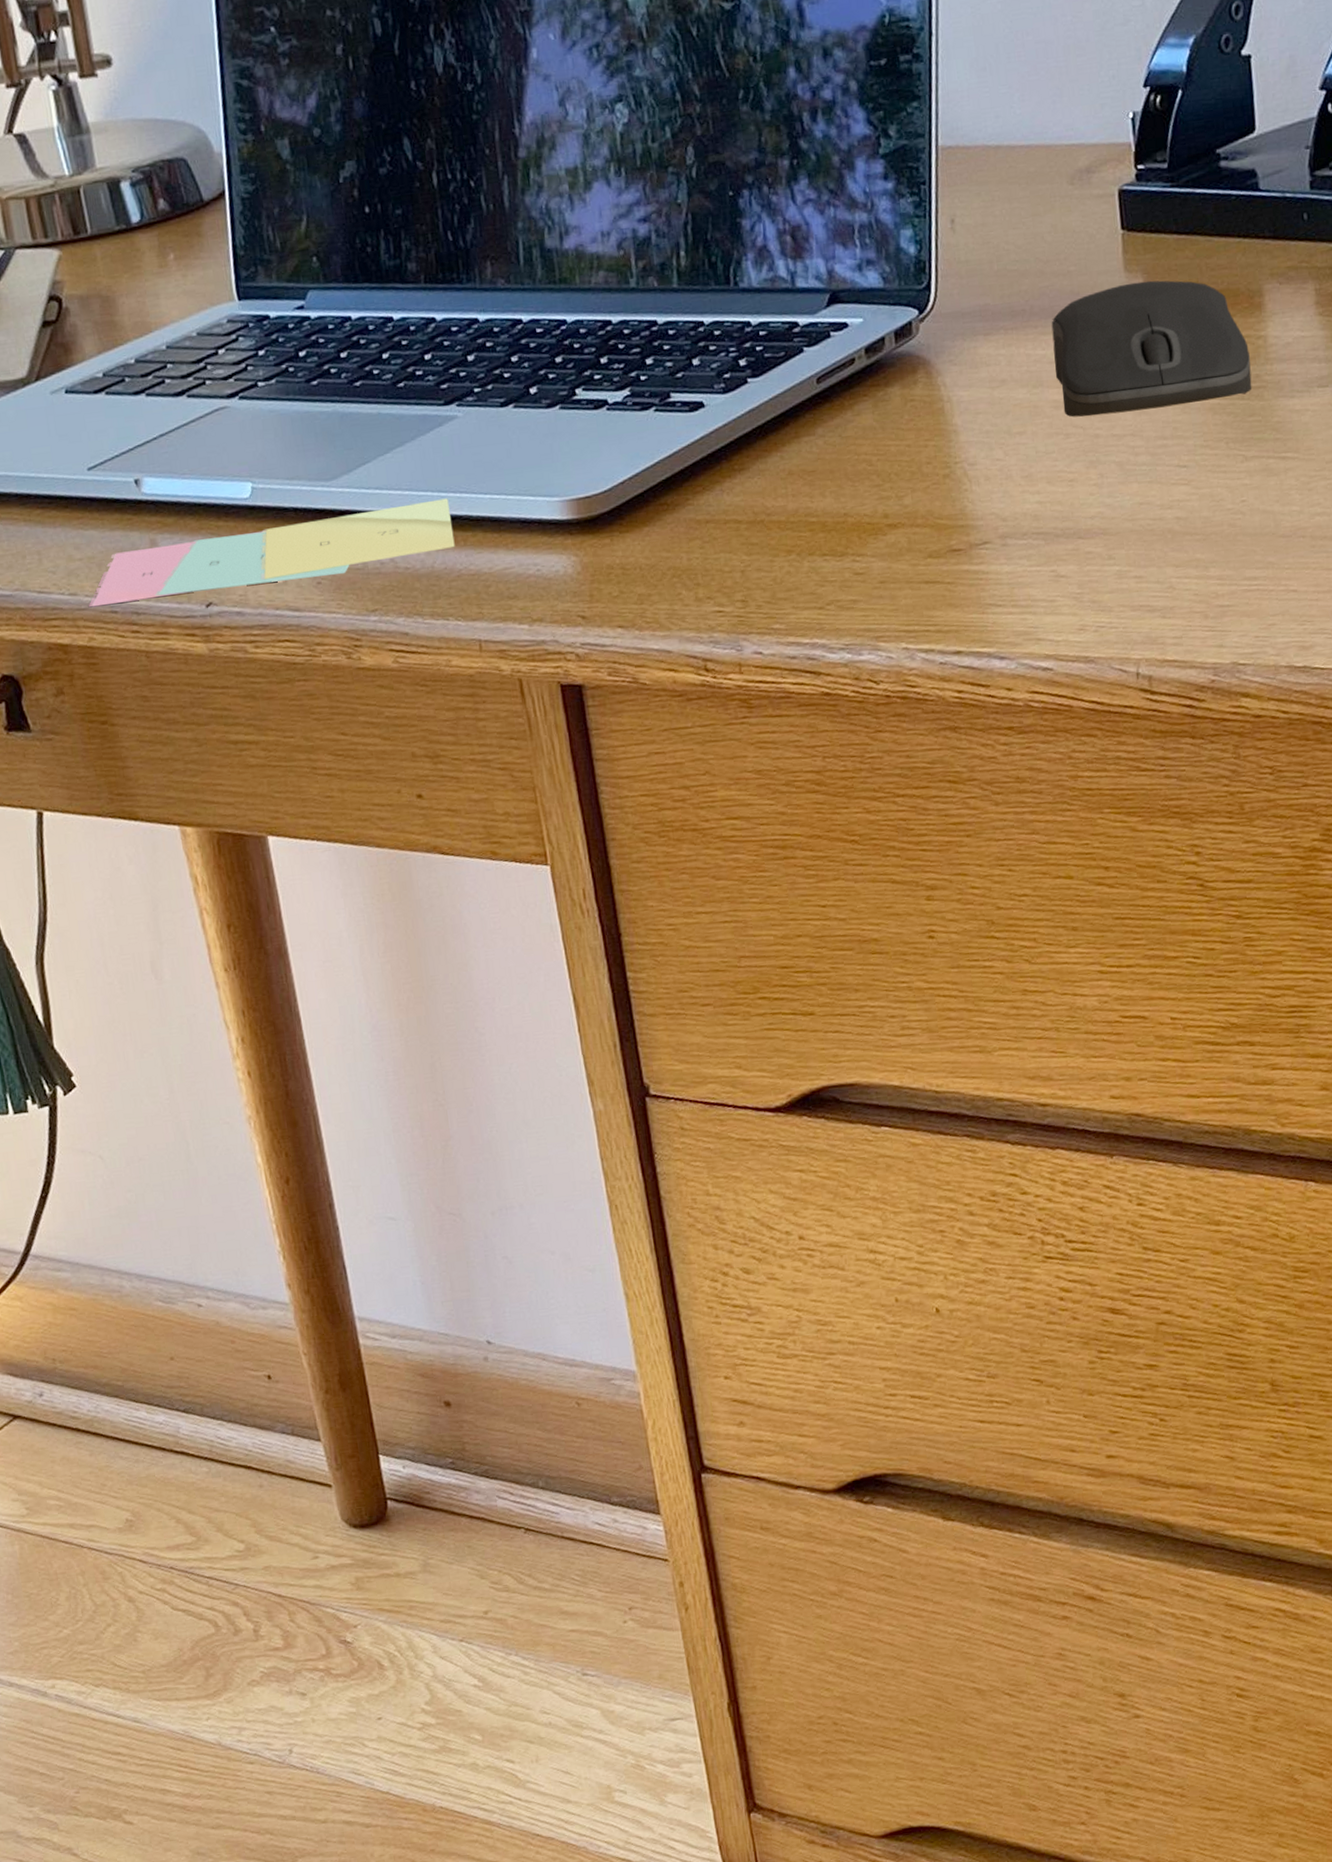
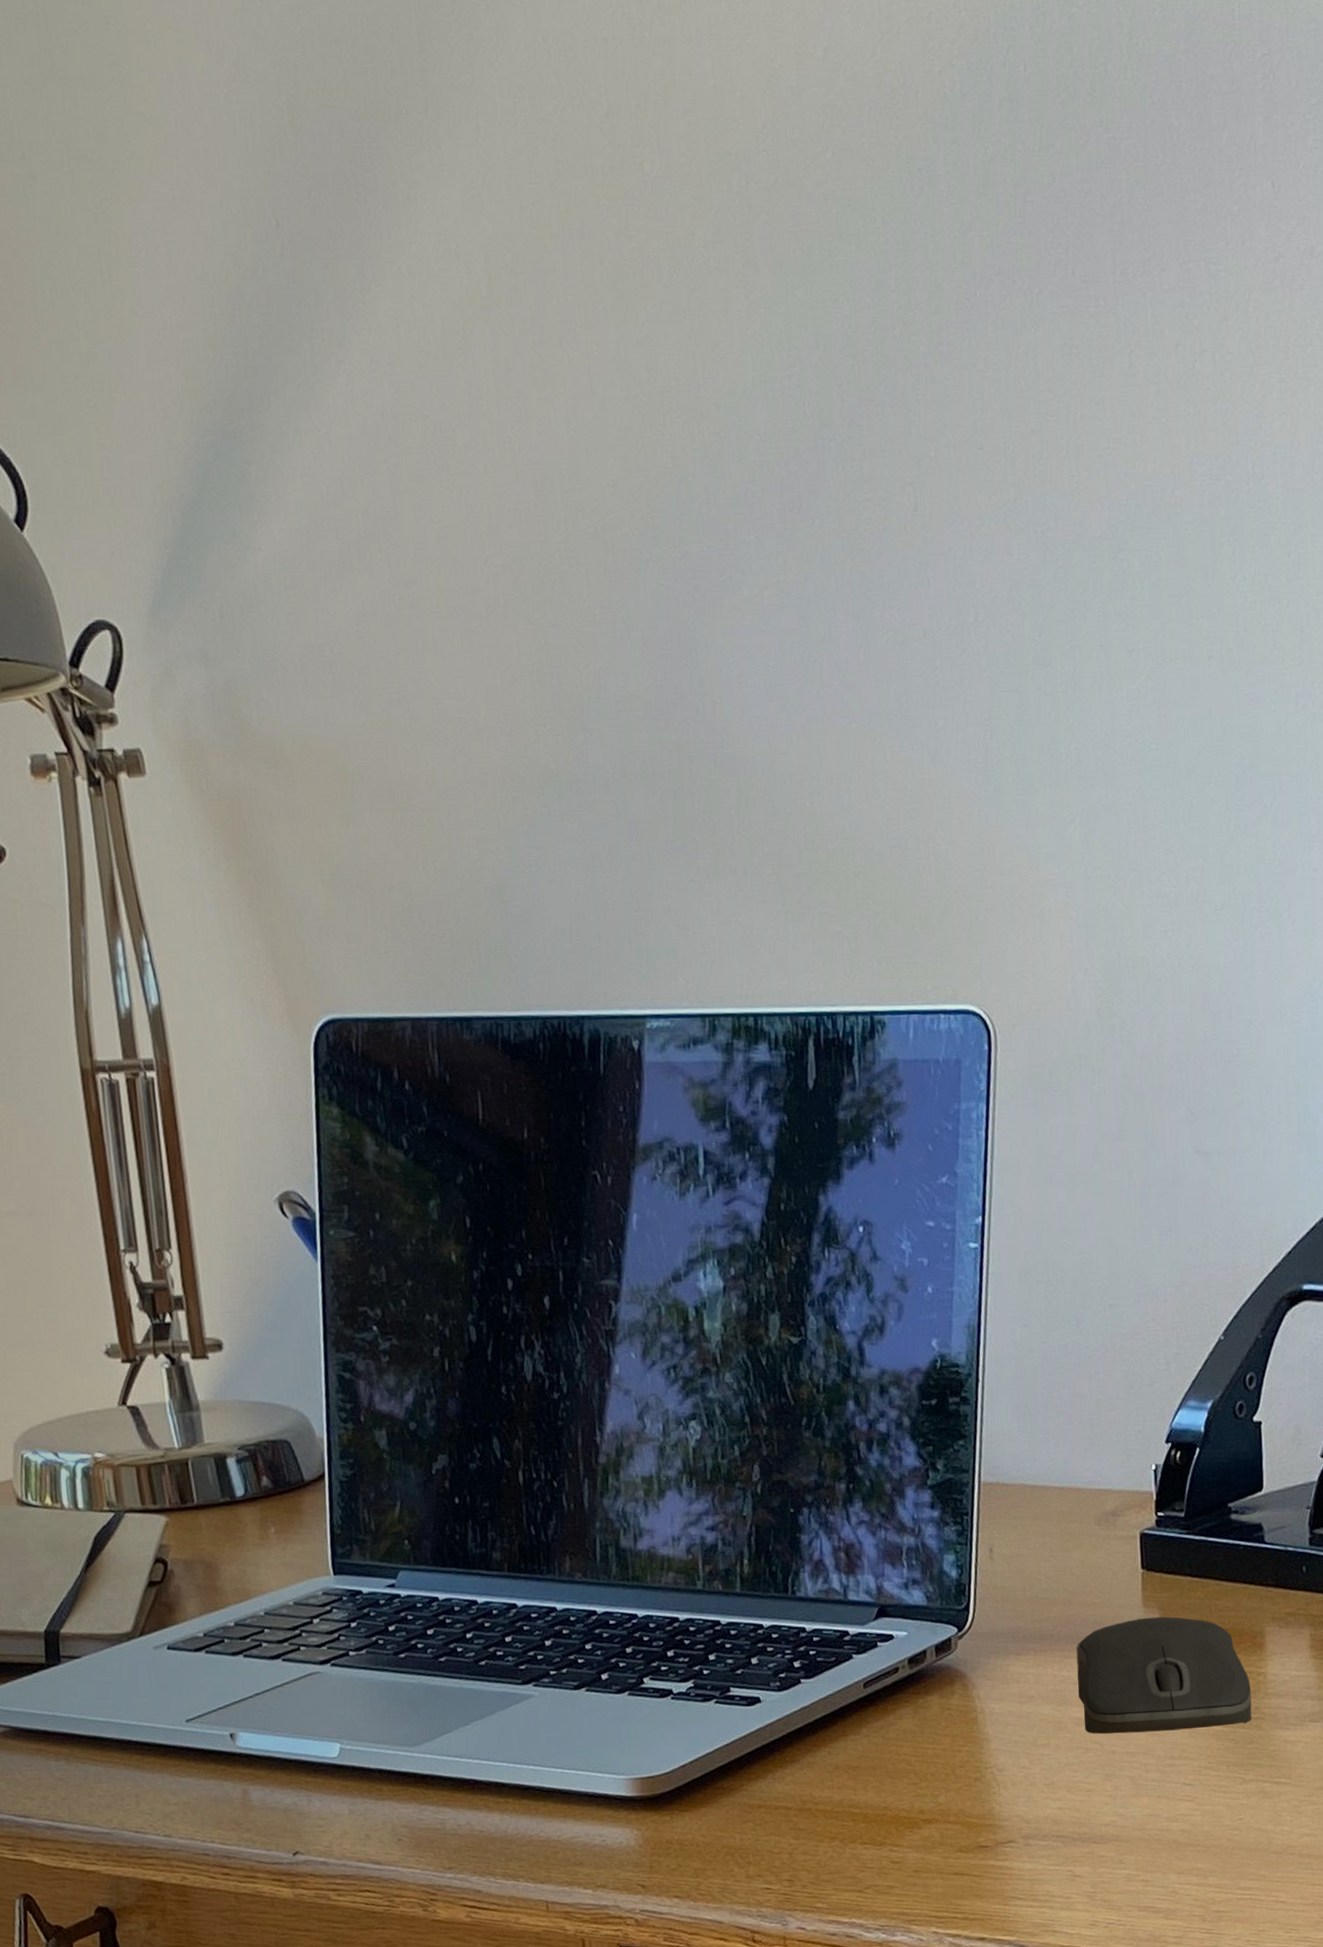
sticky notes: present [89,498,455,608] -> none [182,1770,527,1849]

